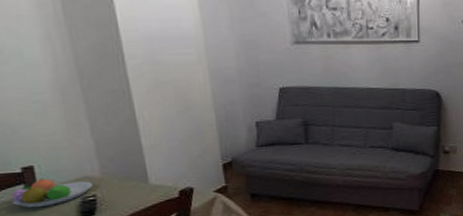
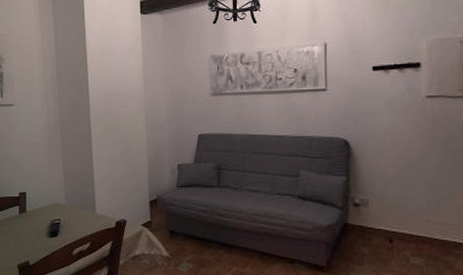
fruit bowl: present [10,178,92,209] -> none [10,202,59,226]

